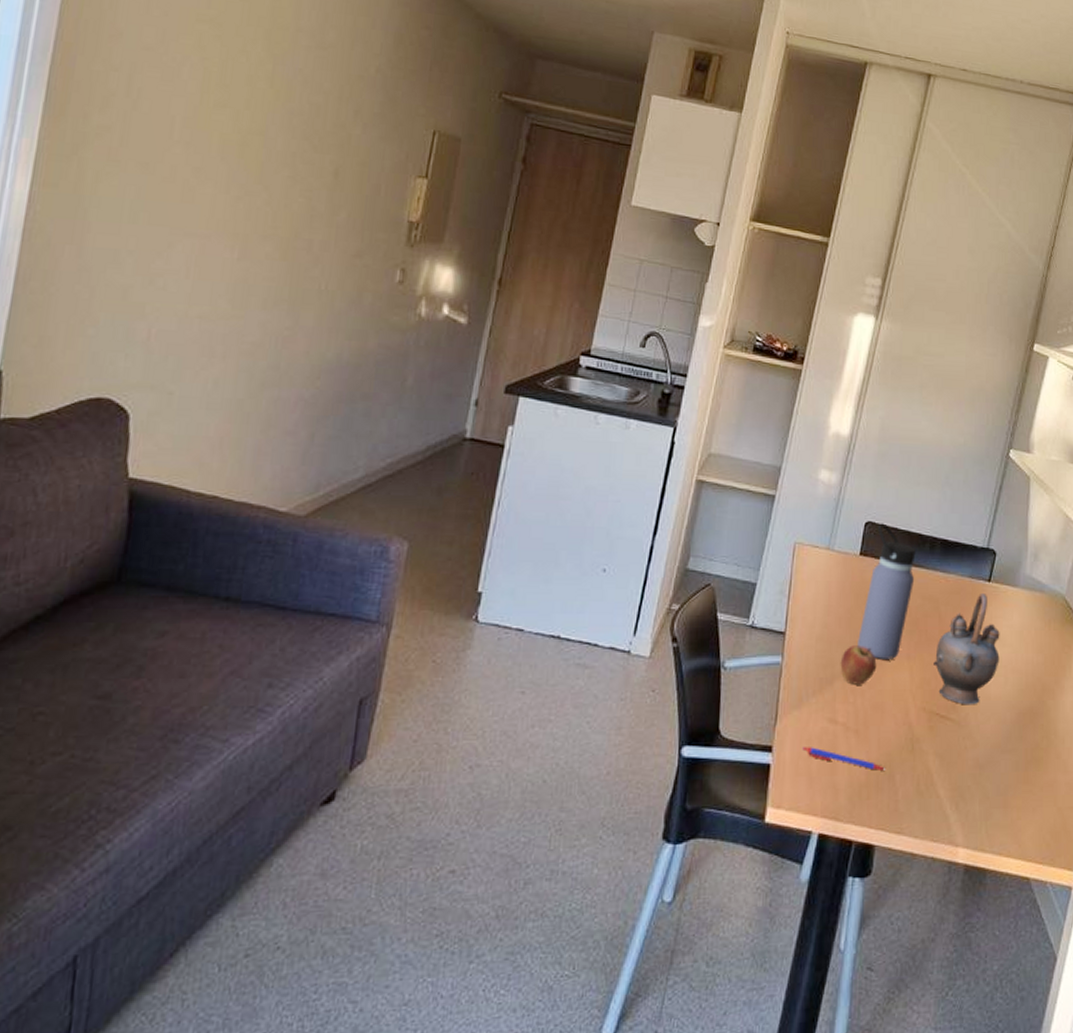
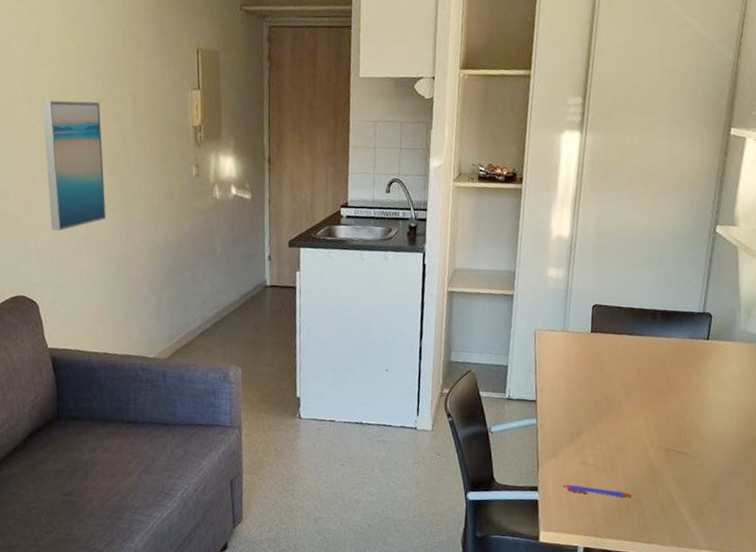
wall art: none [177,148,288,320] -> present [42,100,107,231]
fruit: present [840,645,877,685] -> none [585,403,616,435]
water bottle: present [858,523,916,659] -> none [597,304,641,413]
teapot: present [933,594,1000,705] -> none [665,350,724,441]

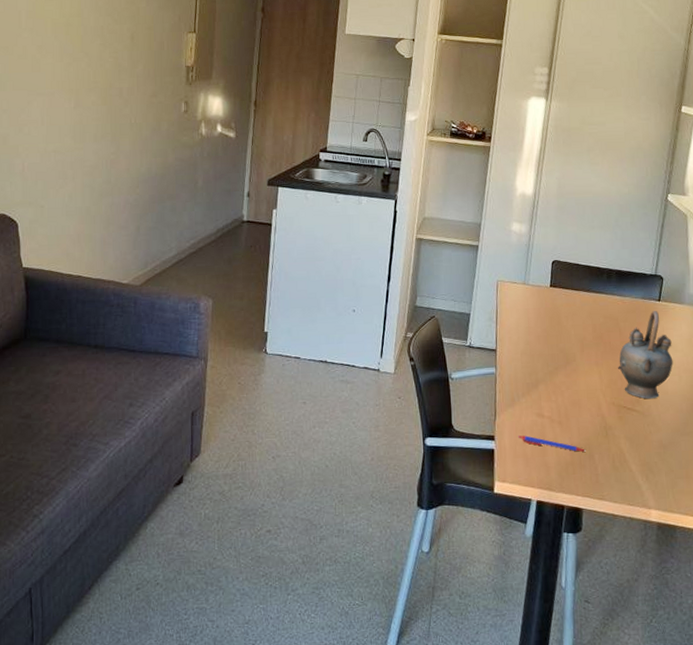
wall art: present [42,100,107,231] -> none [39,31,100,154]
teapot: none [665,350,724,441] -> present [618,311,673,399]

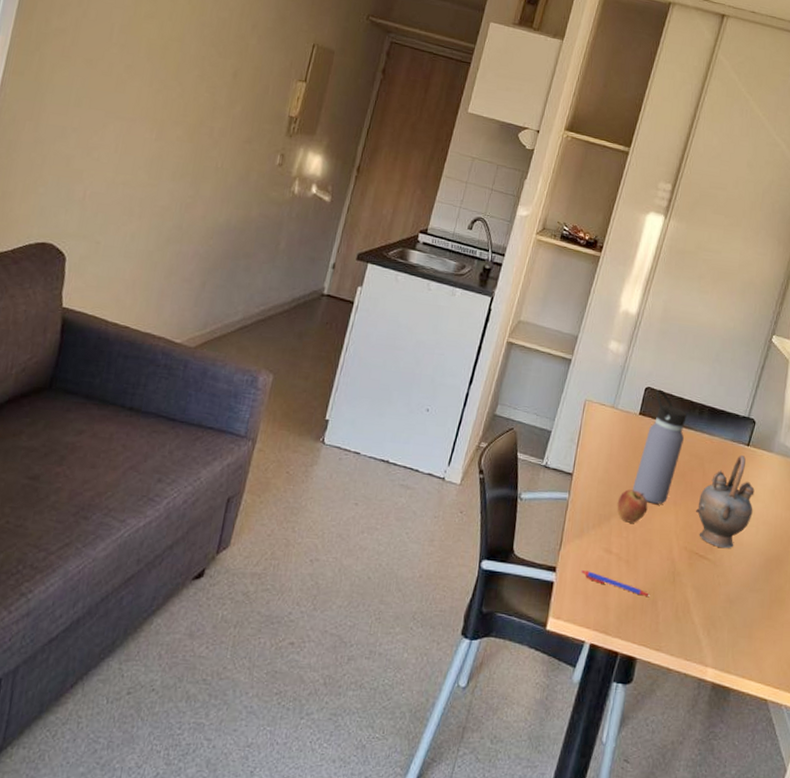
fruit: none [542,357,572,387] -> present [617,489,648,523]
water bottle: none [554,261,596,367] -> present [633,389,687,504]

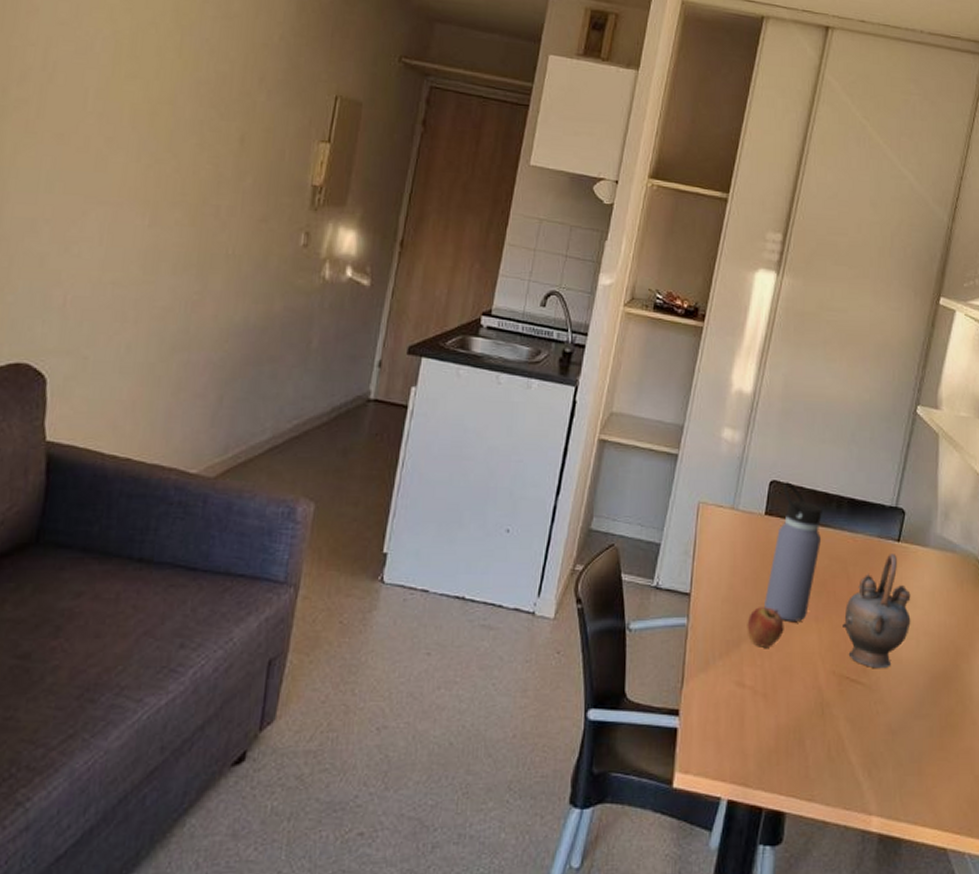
pen: present [581,570,651,597] -> none [710,711,796,736]

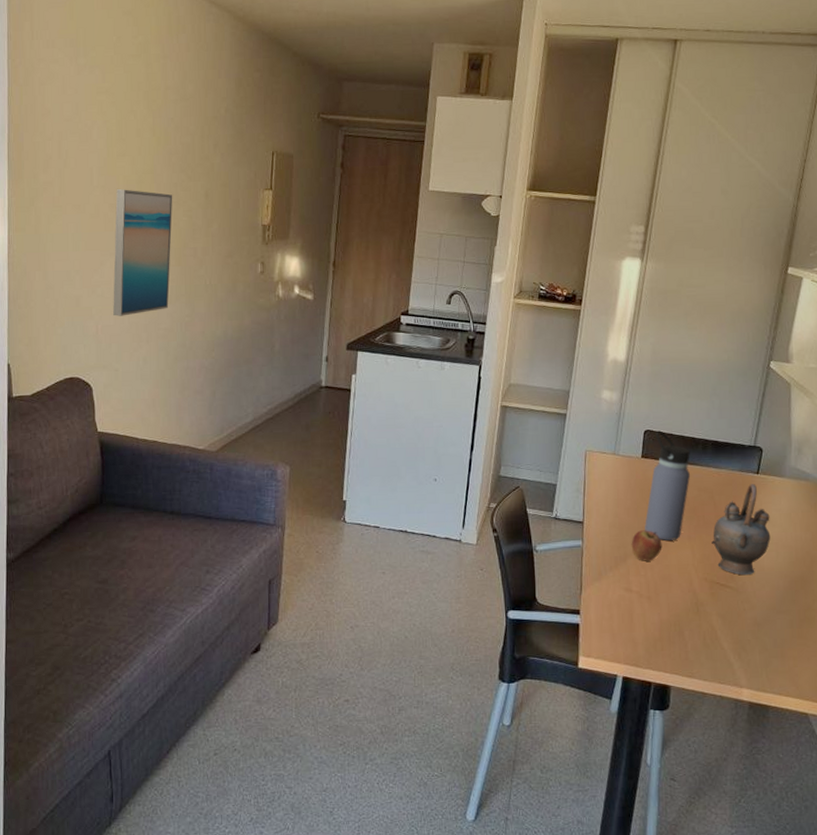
wall art: none [91,118,196,286] -> present [113,188,173,316]

